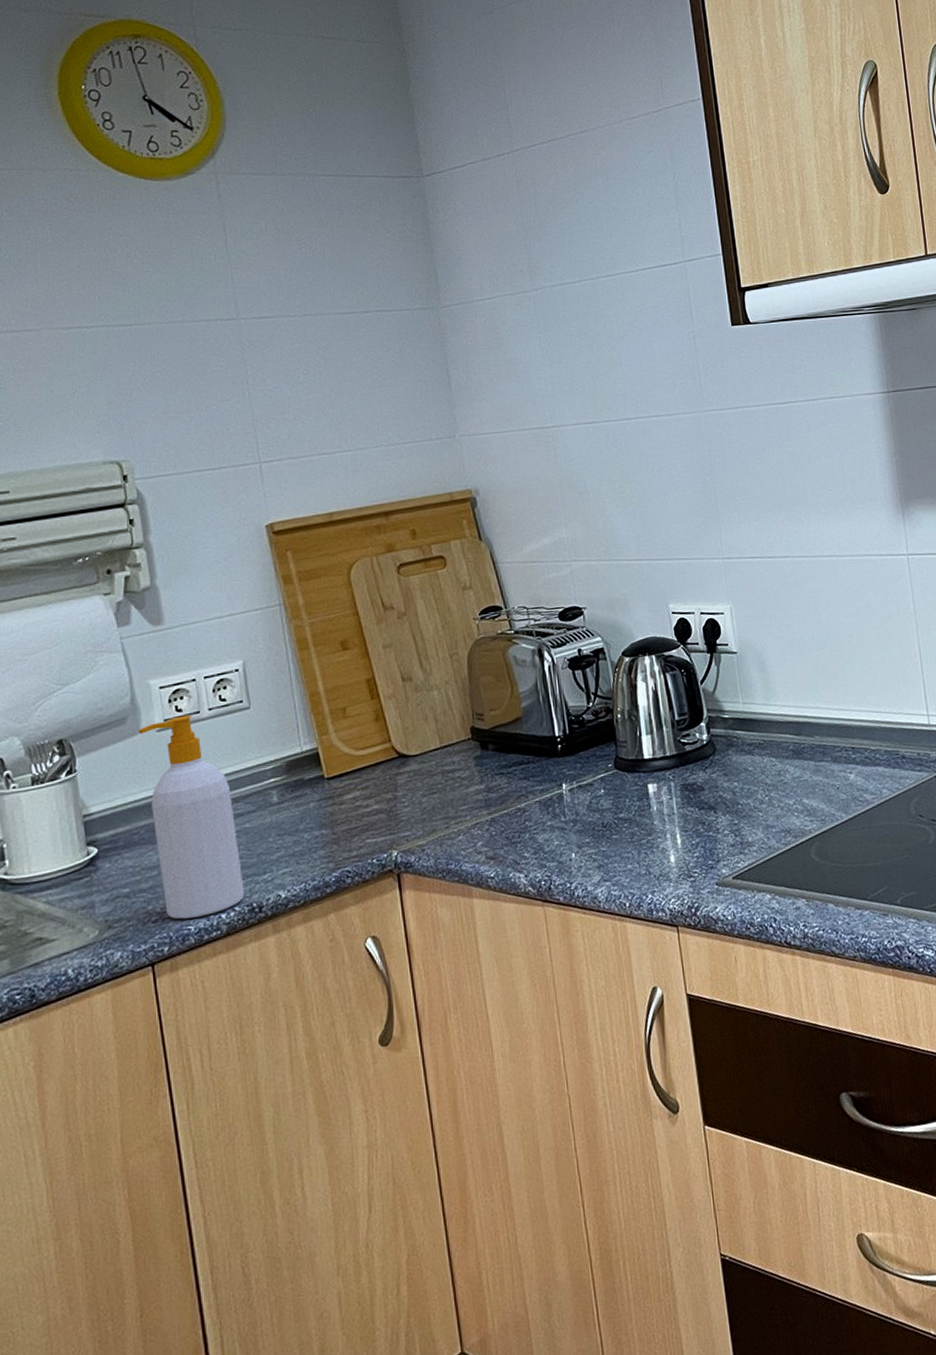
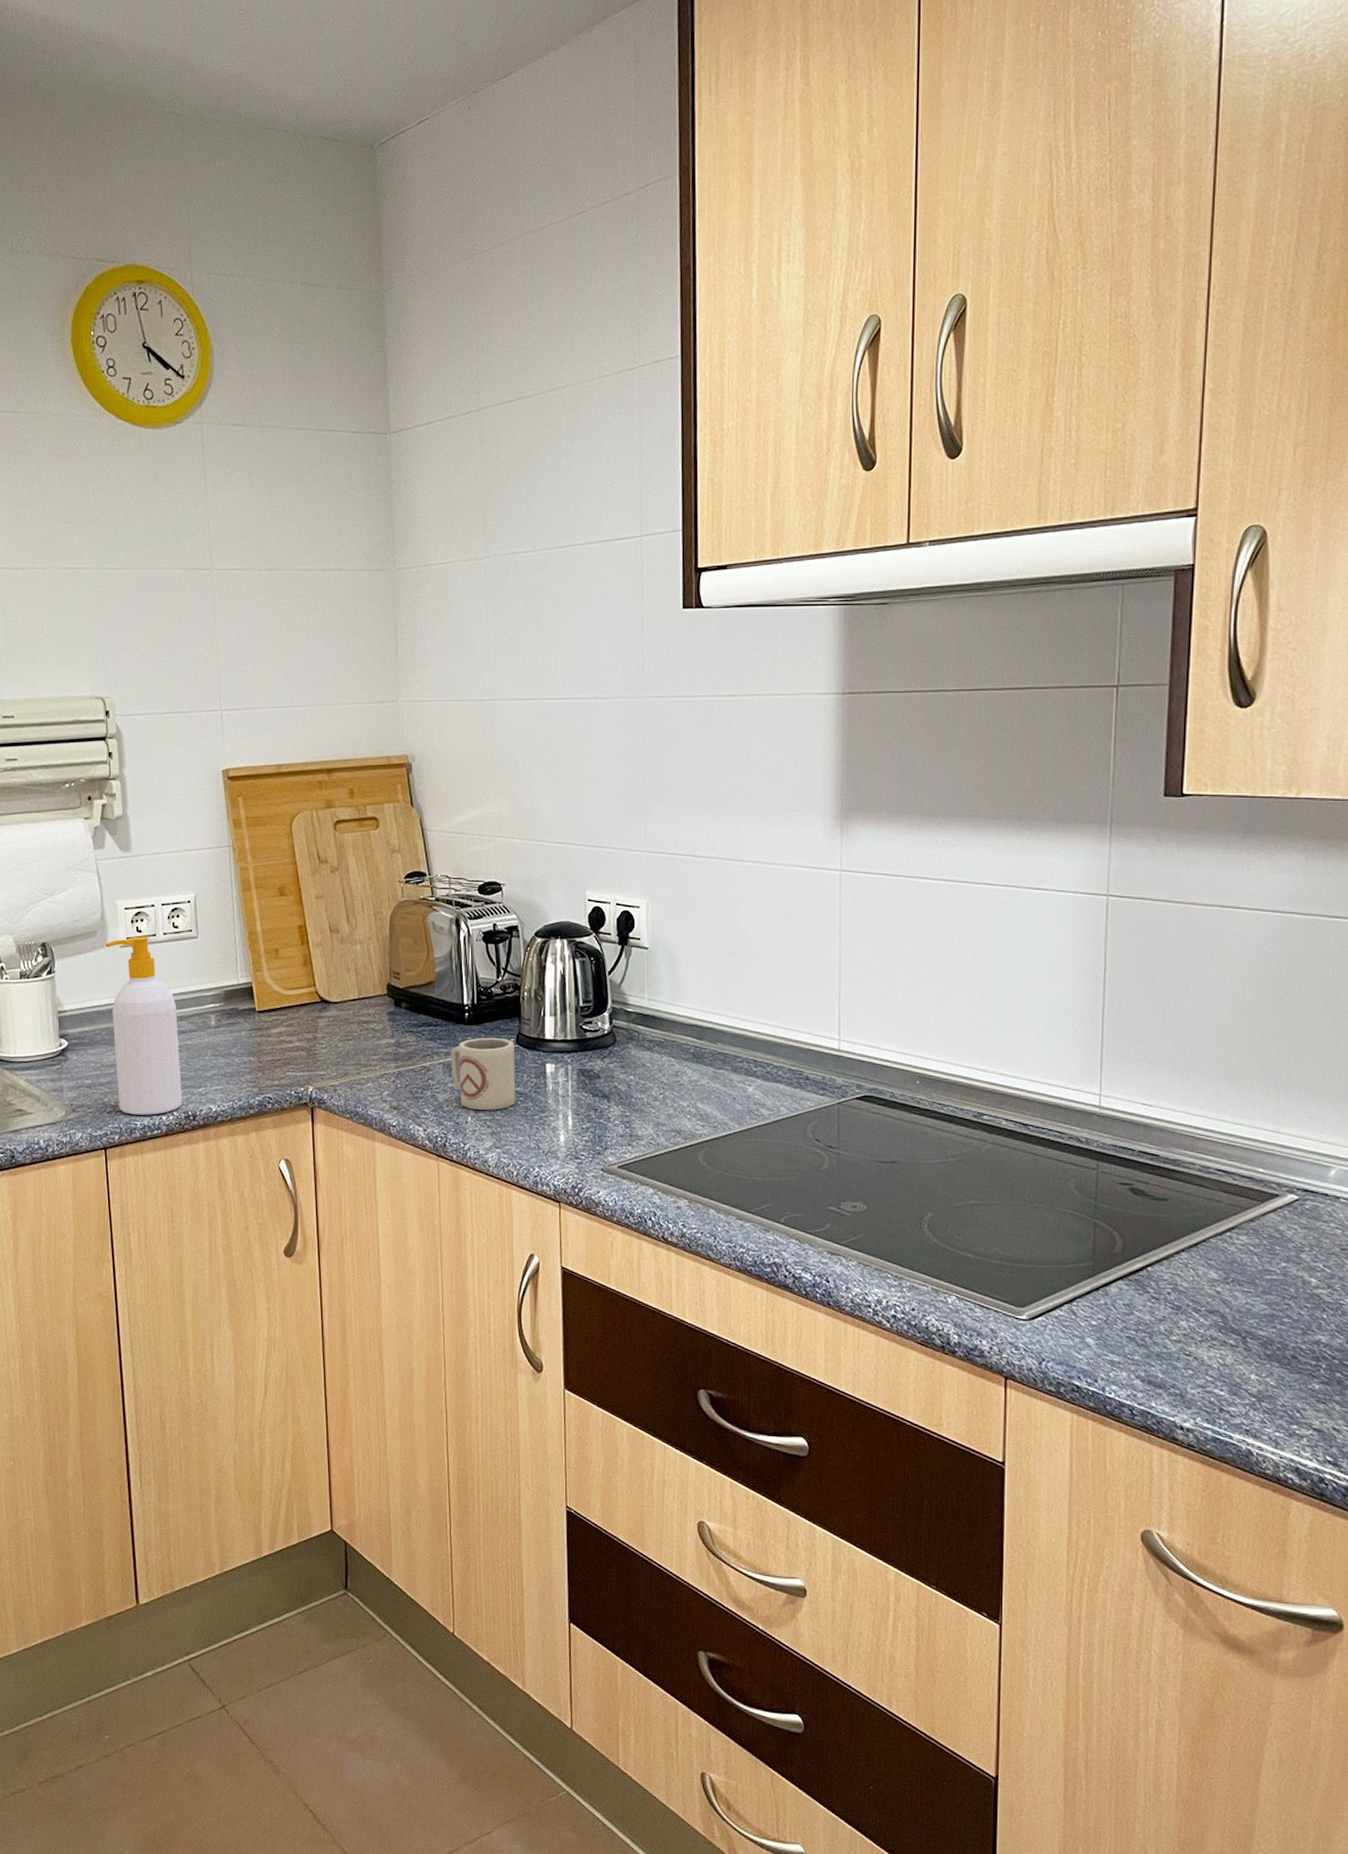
cup: none [546,765,621,846] -> present [450,1037,516,1110]

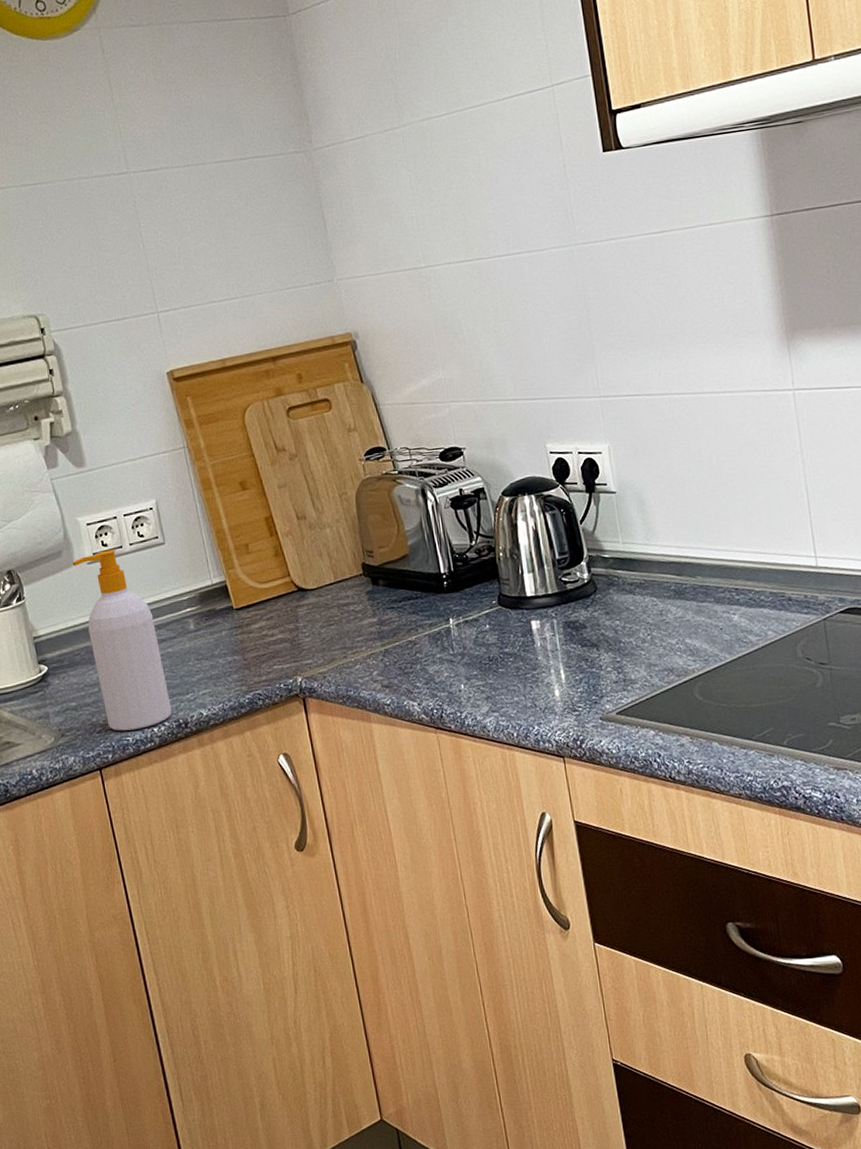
cup: present [450,1037,516,1110] -> none [434,602,506,677]

